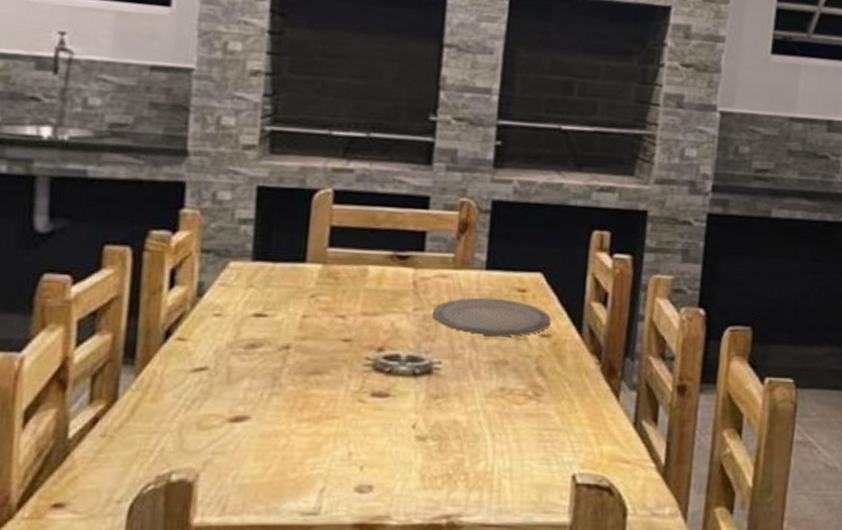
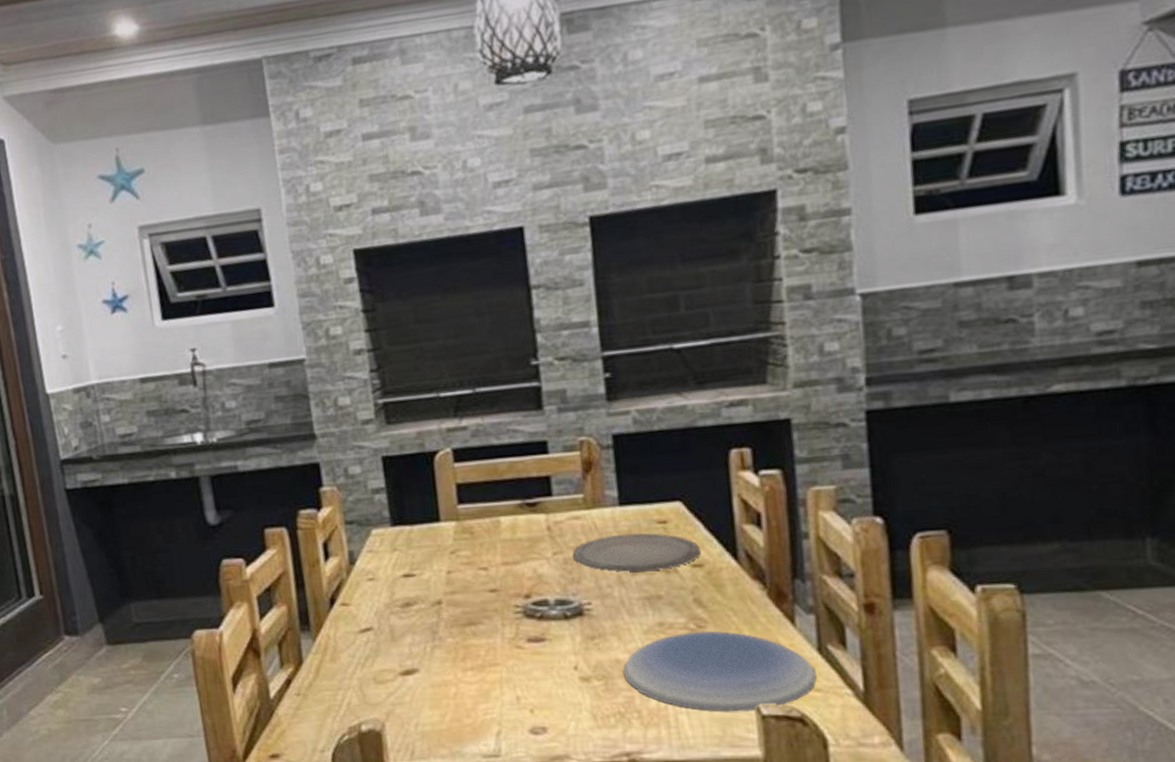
plate: none [458,398,629,479] -> present [622,631,816,712]

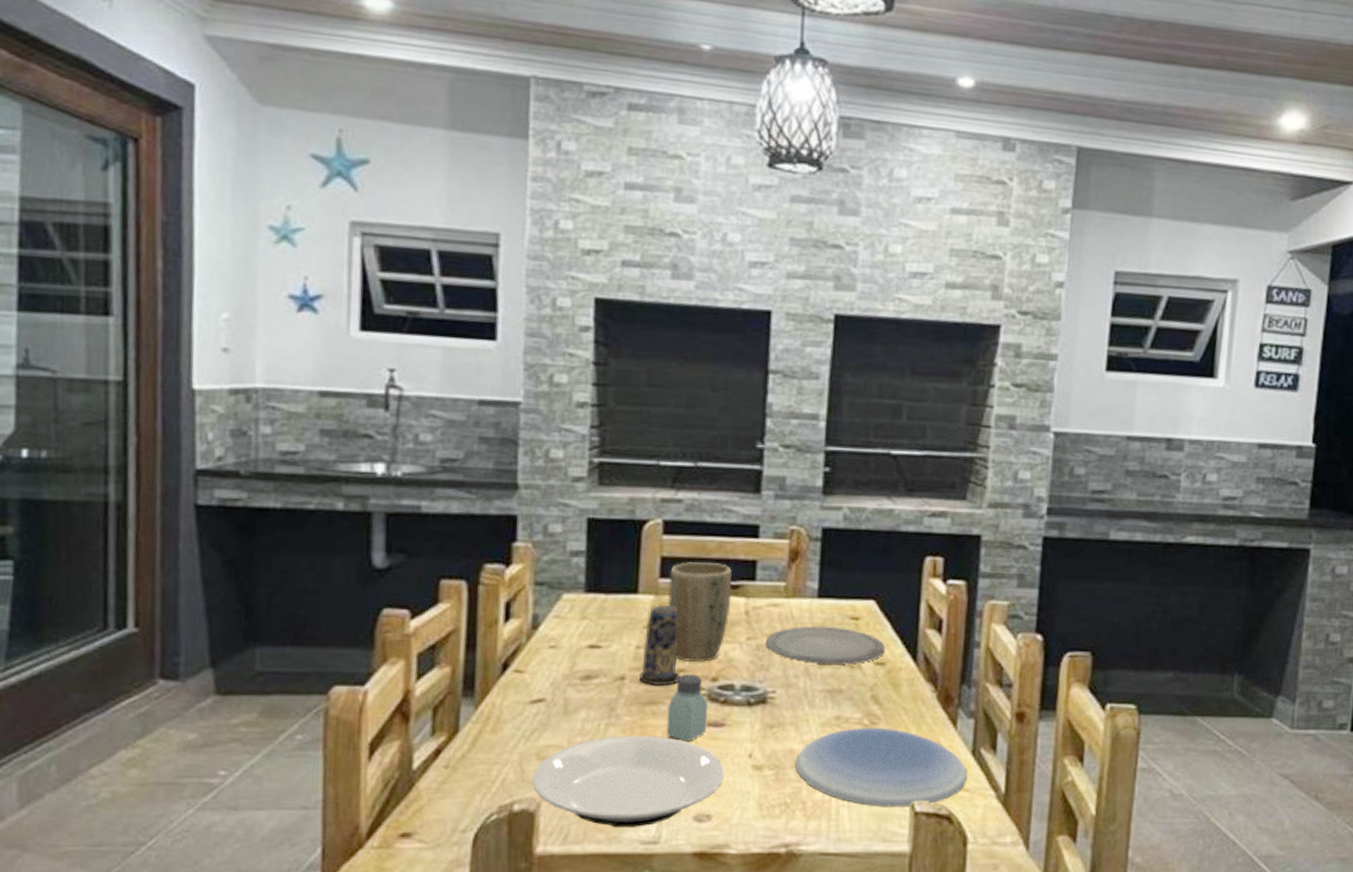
plate: none [373,654,553,744] -> present [532,735,724,828]
candle: none [453,529,494,607] -> present [638,605,681,686]
plant pot: none [467,483,532,582] -> present [668,562,732,662]
saltshaker: none [486,593,529,658] -> present [666,674,708,741]

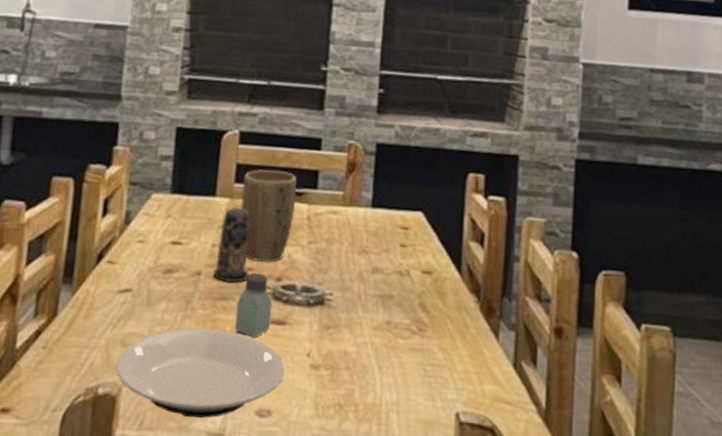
plate: present [766,626,886,665] -> none [325,233,432,272]
plate: present [795,727,967,808] -> none [348,333,509,417]

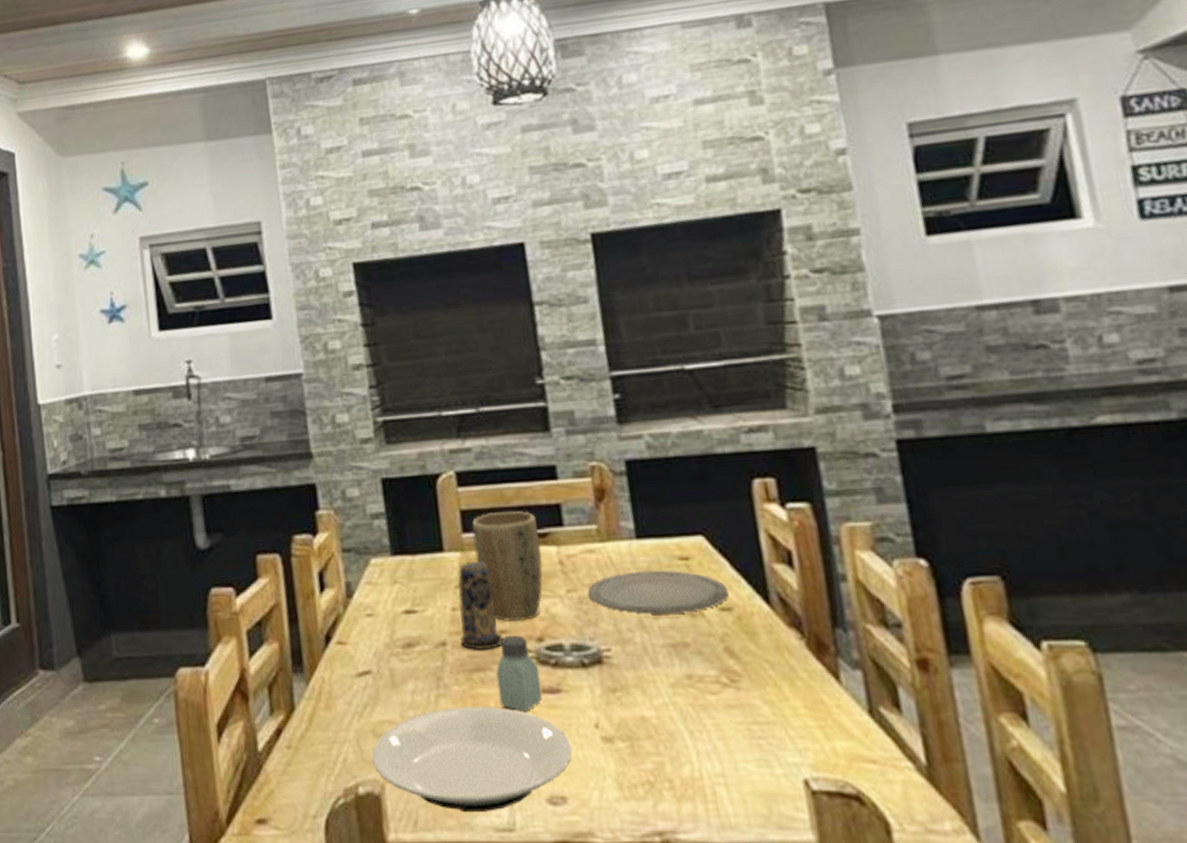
plate: none [325,233,432,272] -> present [588,570,729,614]

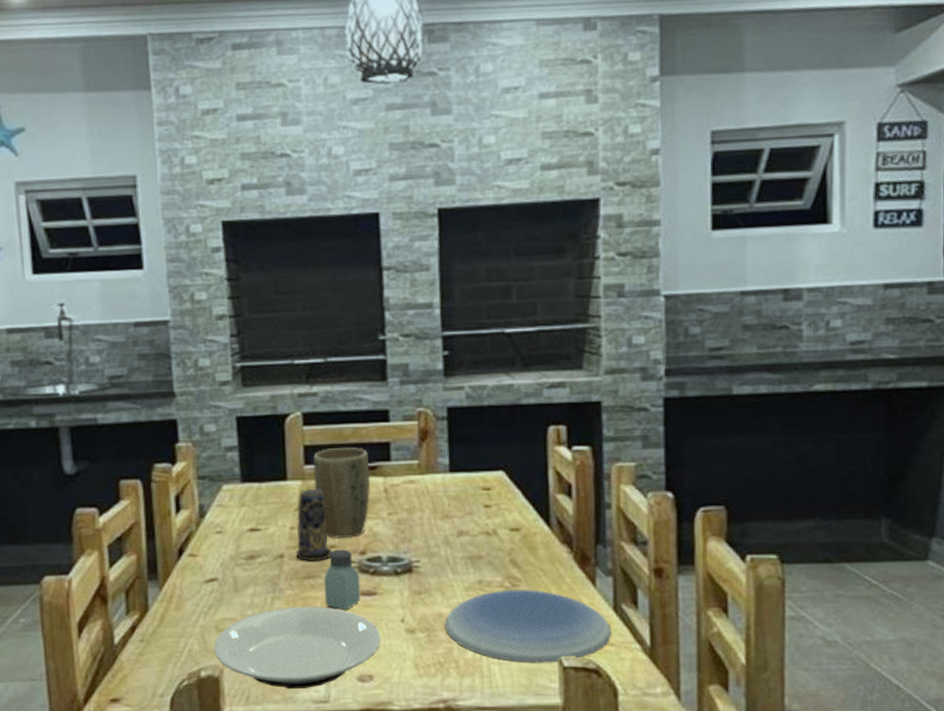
plate: present [588,570,729,614] -> none [406,498,519,533]
plate: none [649,686,871,785] -> present [444,589,611,664]

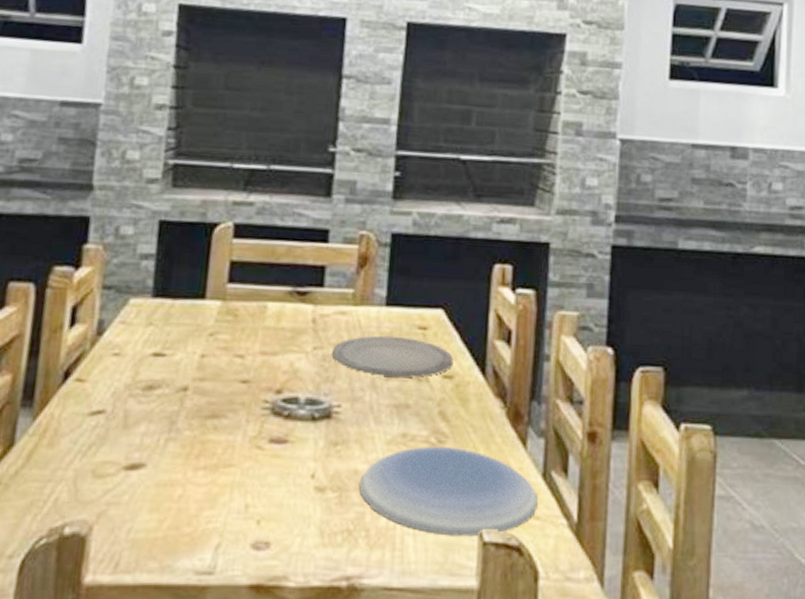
plate: present [213,606,381,690] -> none [85,451,285,556]
candle: present [295,489,332,561] -> none [201,312,246,398]
plant pot: present [313,447,371,538] -> none [235,267,300,373]
saltshaker: present [324,549,361,610] -> none [227,385,272,459]
plate: none [406,498,519,533] -> present [332,335,454,378]

